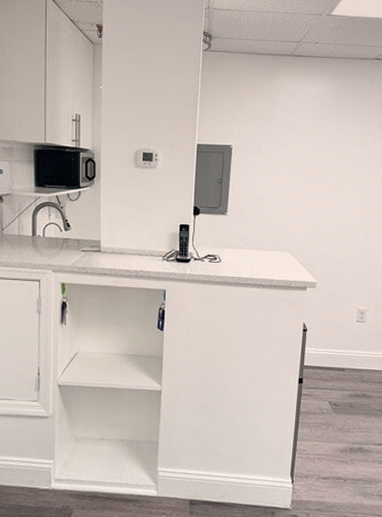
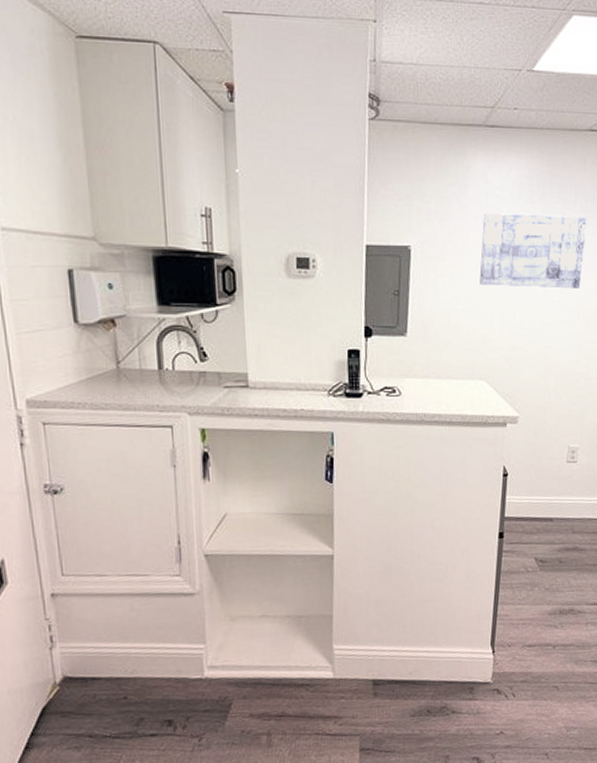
wall art: none [286,121,374,181] -> present [479,213,587,289]

